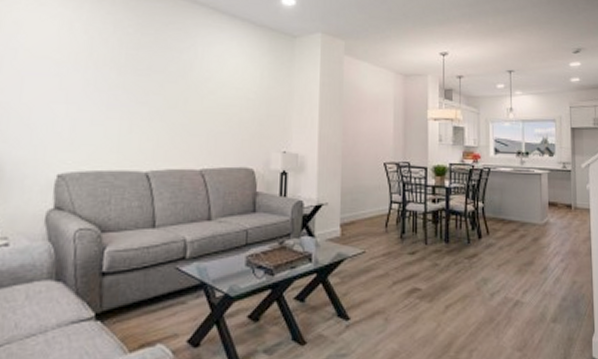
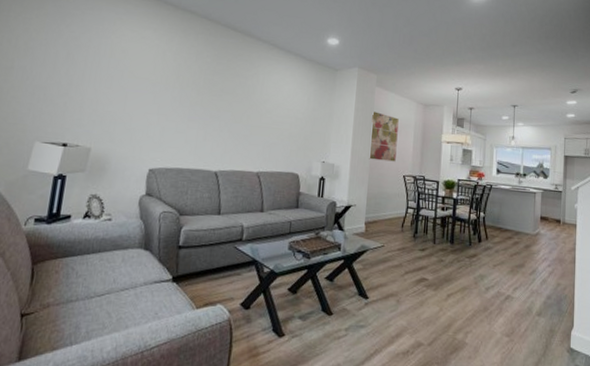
wall art: none [340,86,374,147] -> present [369,111,399,162]

